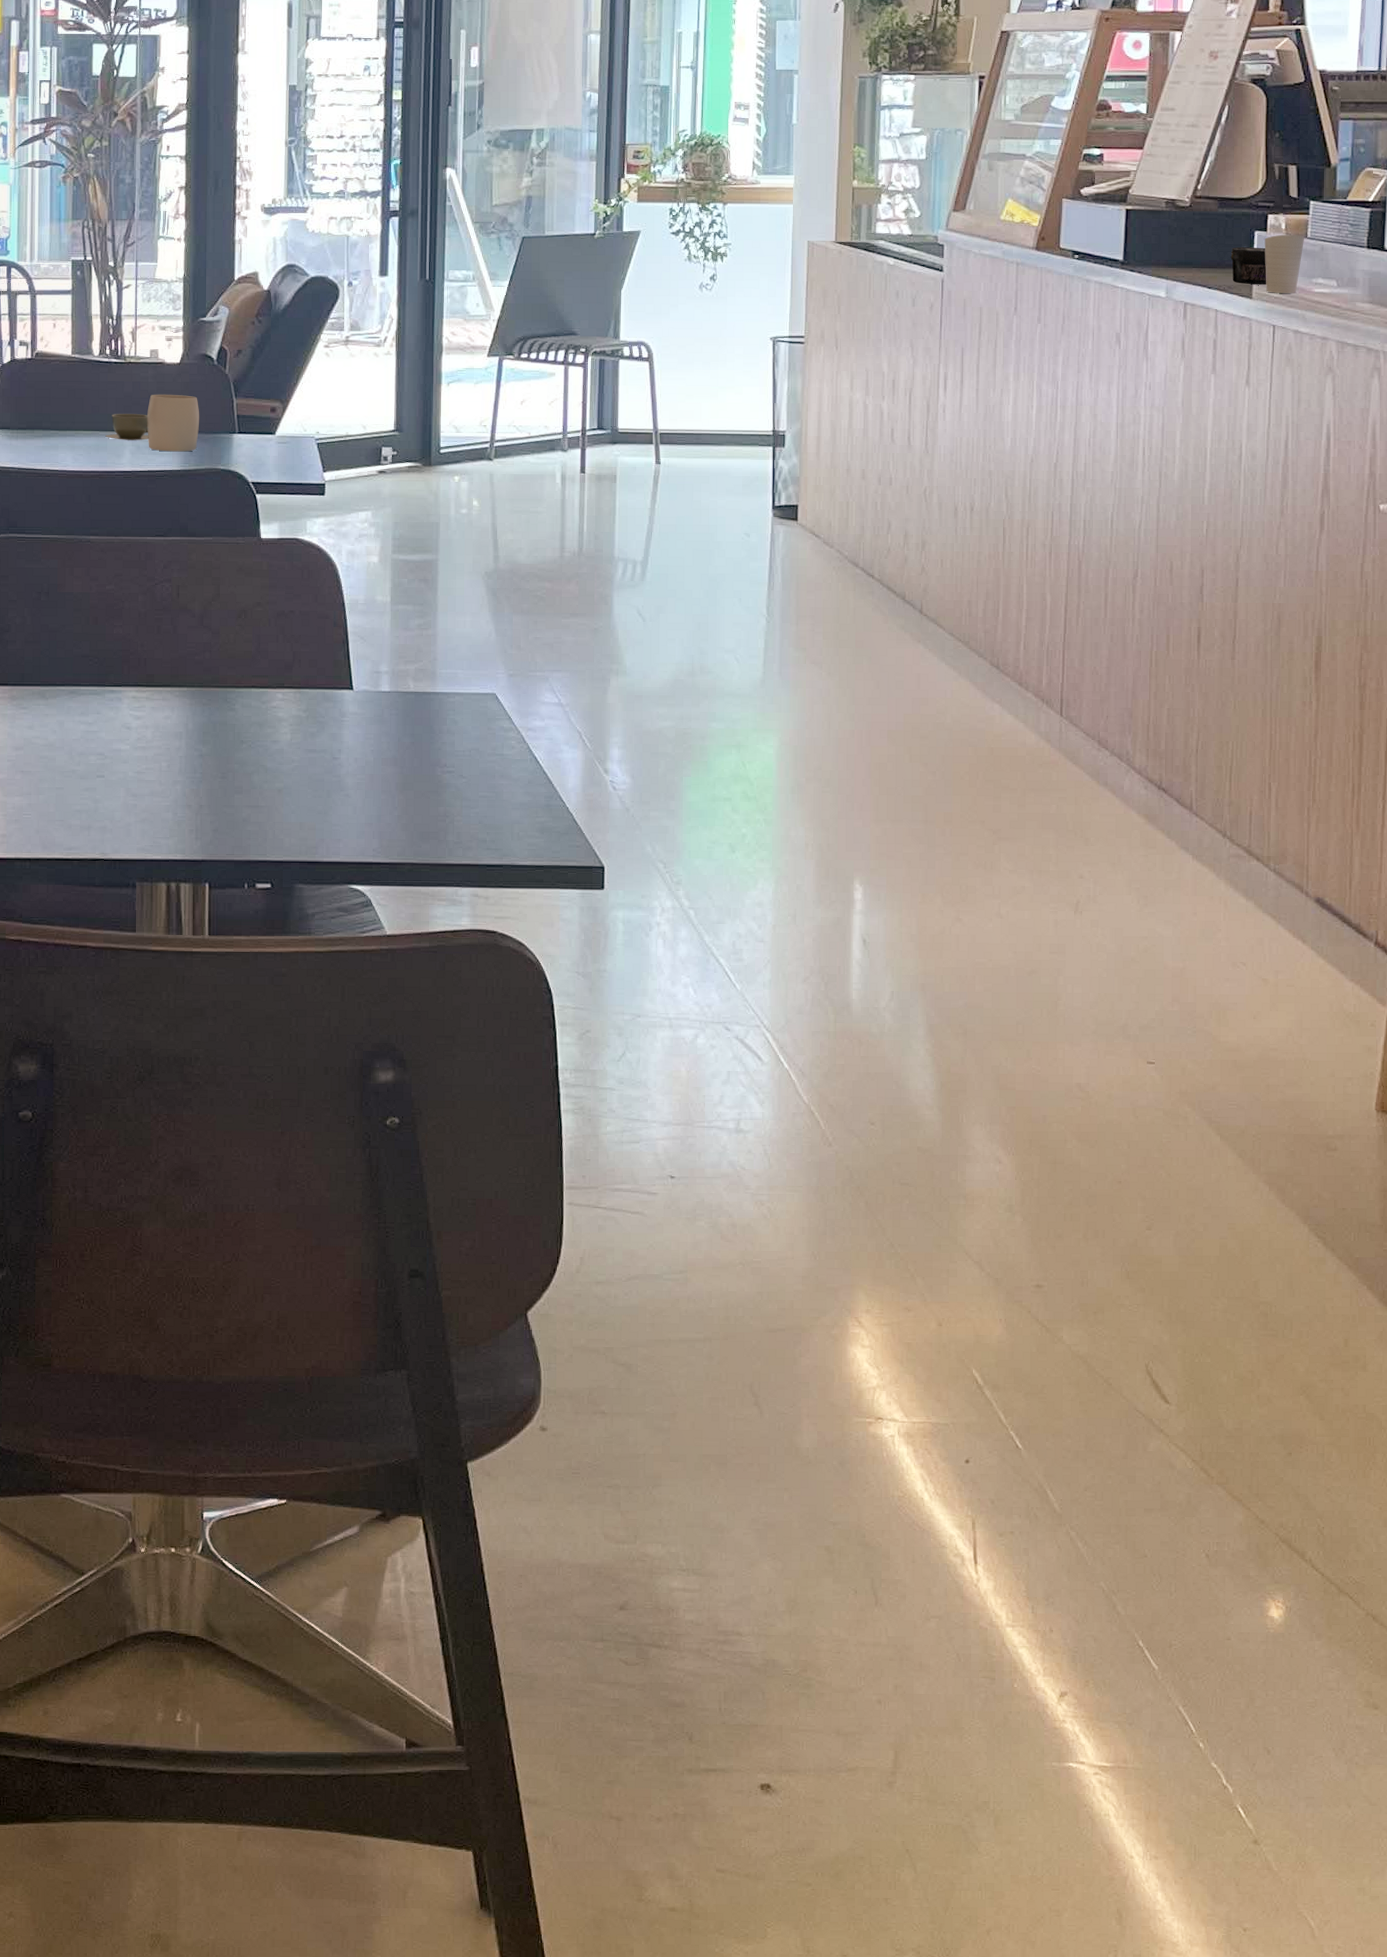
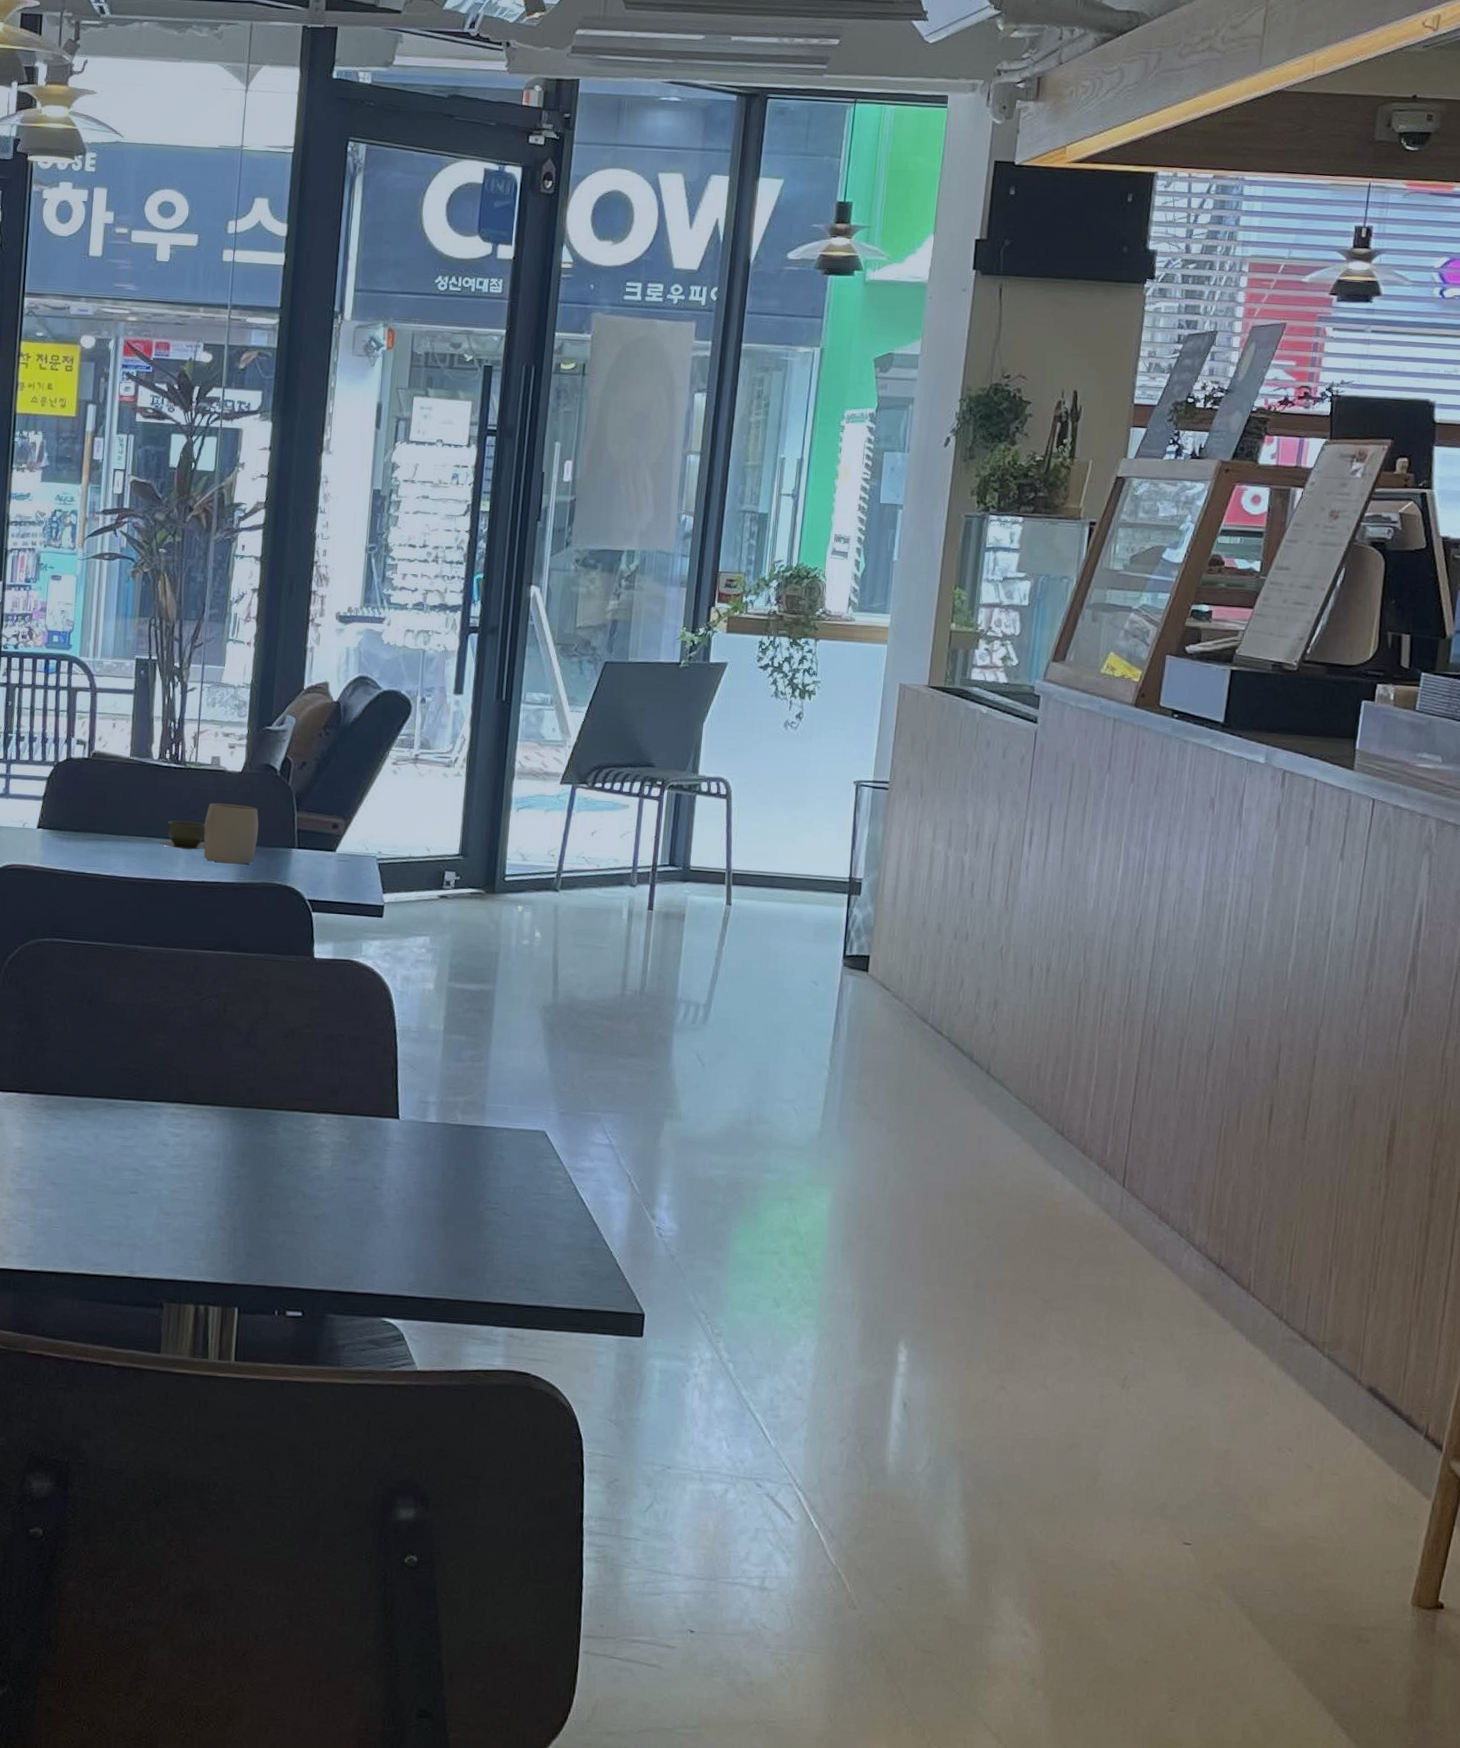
jar: present [1230,247,1267,285] -> none [1335,716,1372,757]
cup: present [1264,234,1305,293] -> none [1368,705,1413,767]

